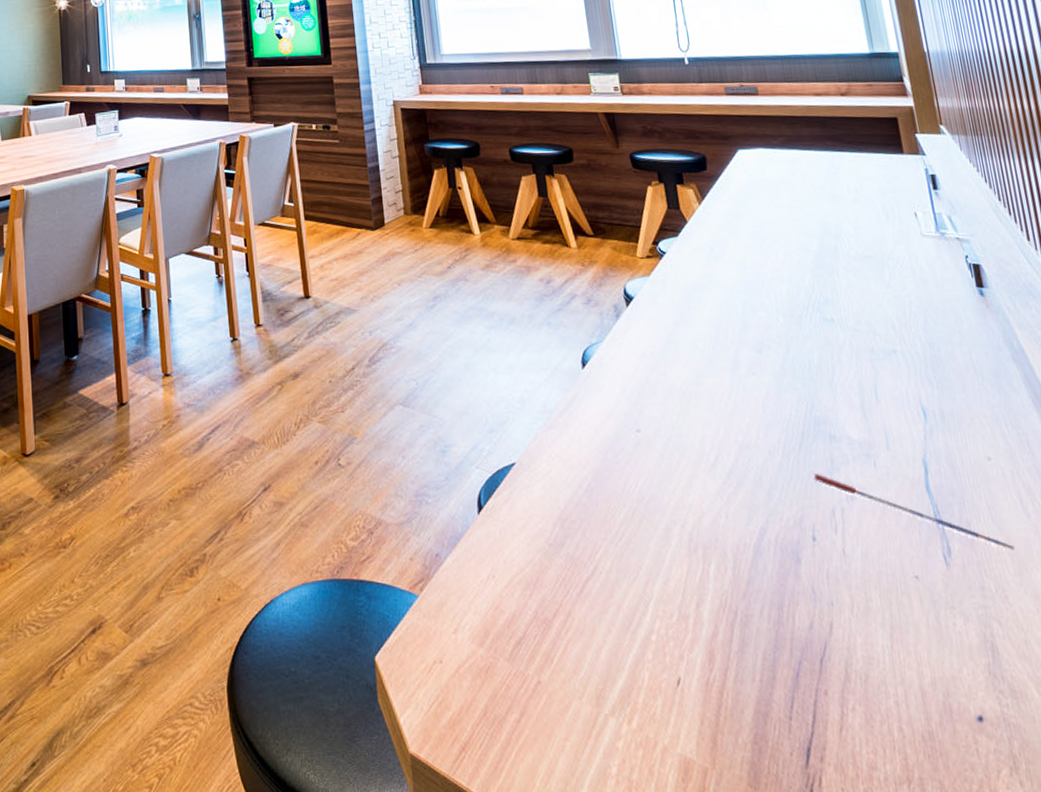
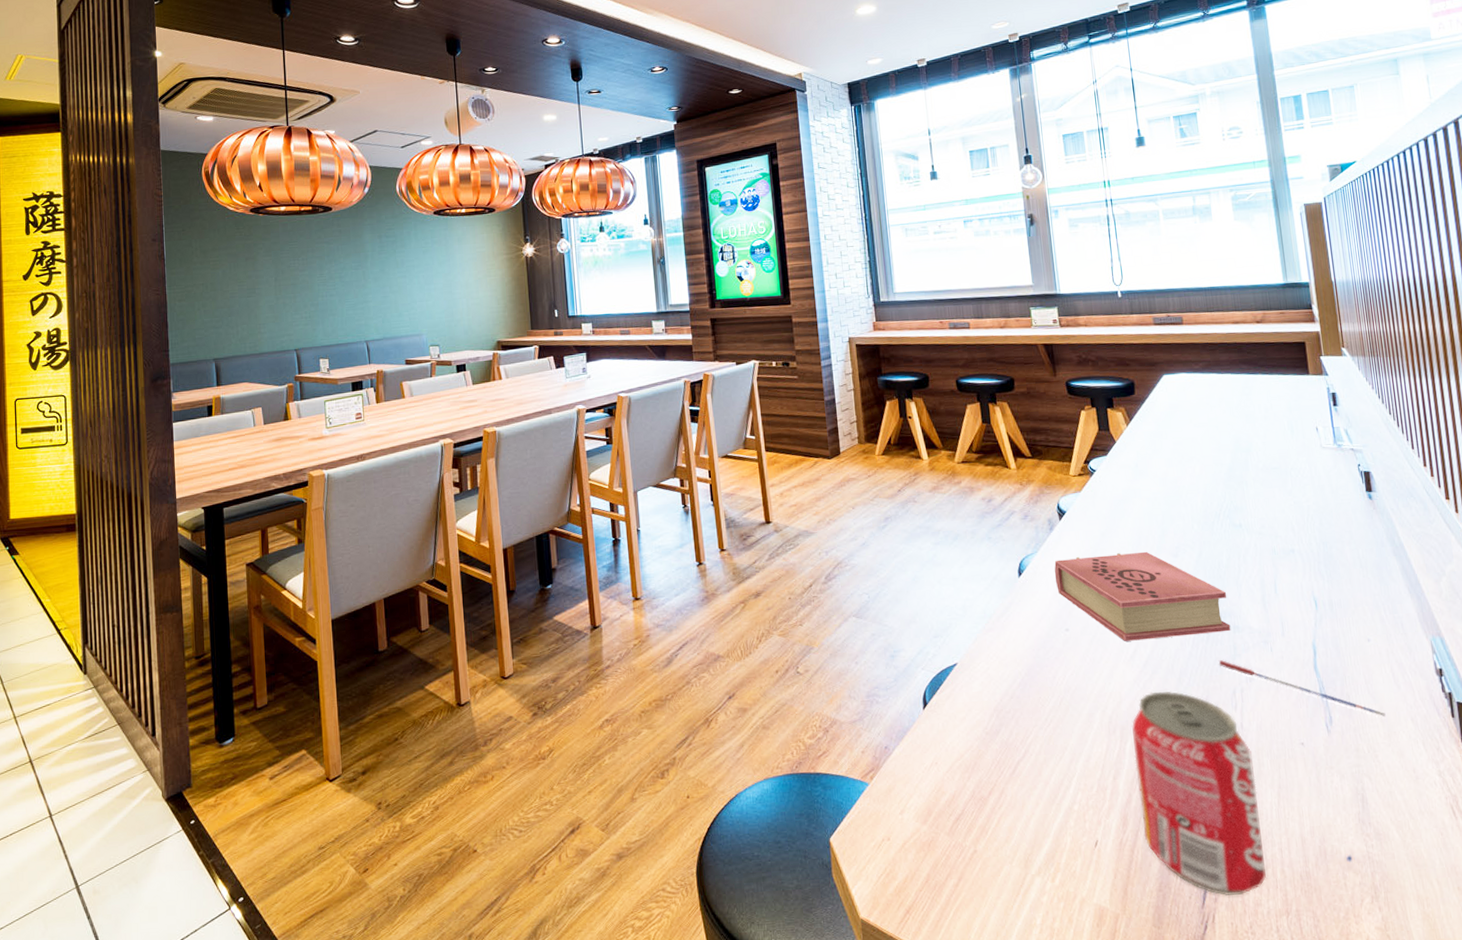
book: none [622,345,827,447] -> present [1054,551,1231,641]
beverage can: none [716,506,881,754] -> present [1132,691,1266,896]

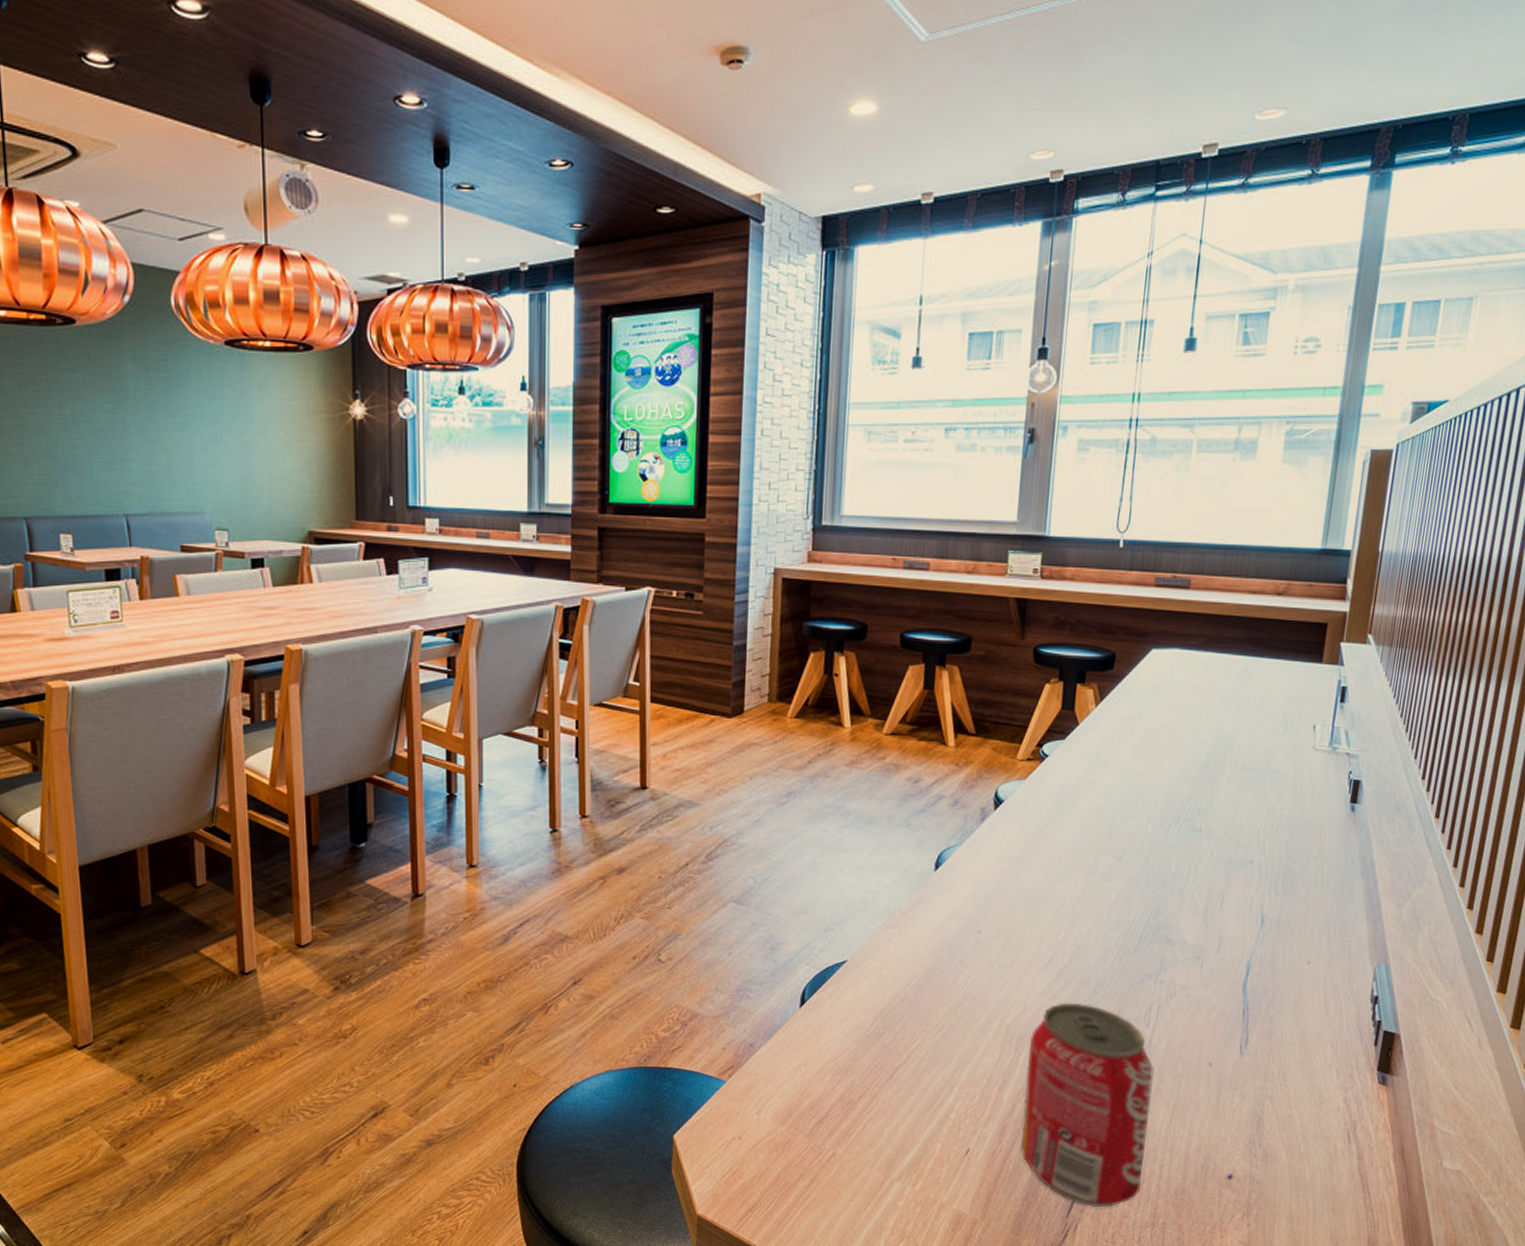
book: present [1054,551,1231,641] -> none [976,852,1167,948]
pen: present [1218,660,1386,718] -> none [1140,974,1306,1042]

